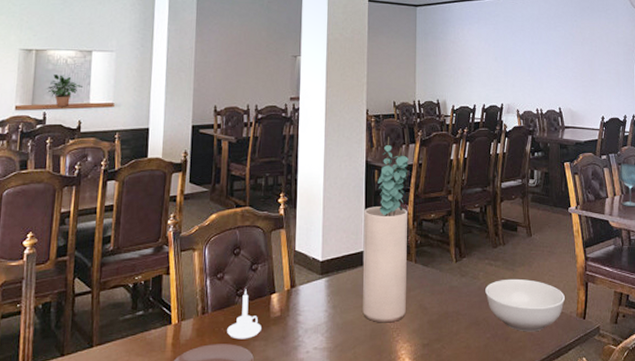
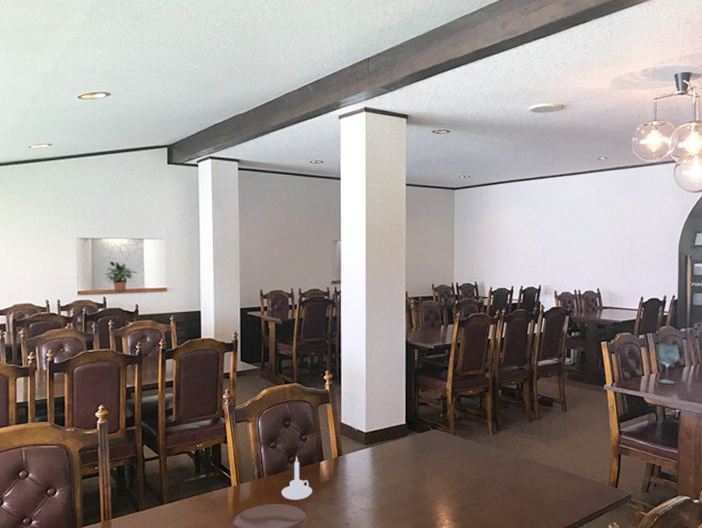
vase: present [362,137,408,323] -> none [404,318,447,488]
bowl: present [485,278,566,332] -> none [521,450,599,498]

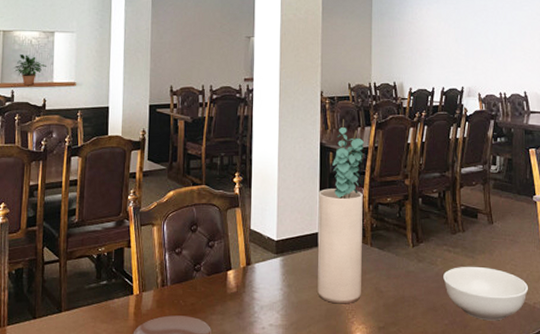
candle holder: present [281,456,312,500] -> none [186,264,218,313]
vase: none [404,318,447,488] -> present [317,119,364,304]
bowl: none [521,450,599,498] -> present [443,266,529,321]

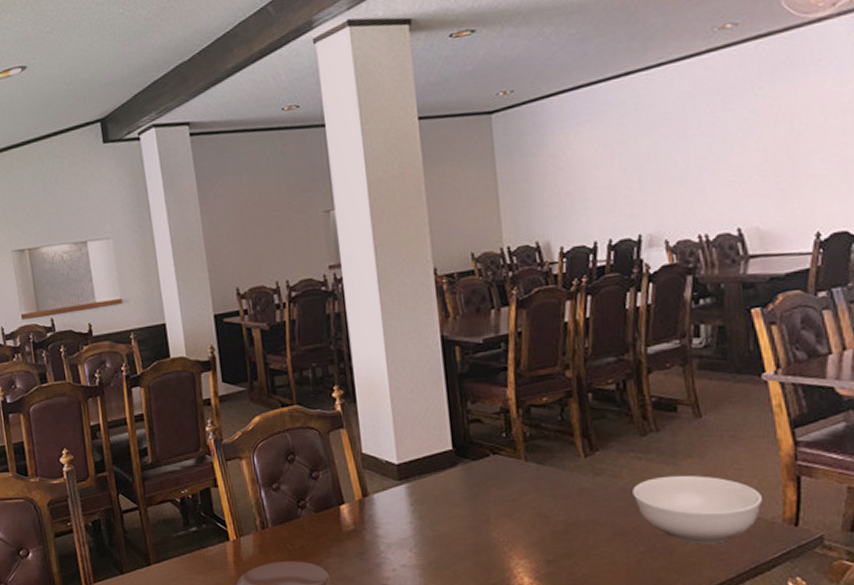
potted plant: present [13,54,48,86] -> none [48,274,86,311]
vase: present [317,119,364,304] -> none [446,301,519,536]

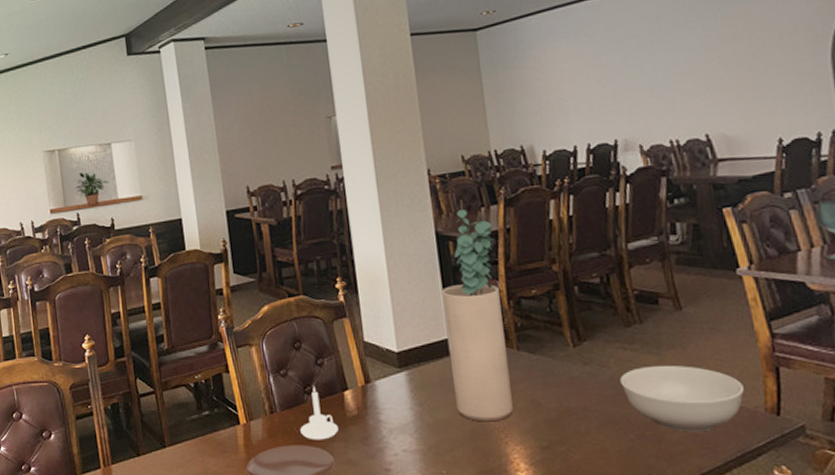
potted plant: none [48,274,86,311] -> present [75,172,110,206]
candle holder: none [293,500,334,556] -> present [300,386,338,440]
vase: none [446,301,519,536] -> present [442,200,513,422]

